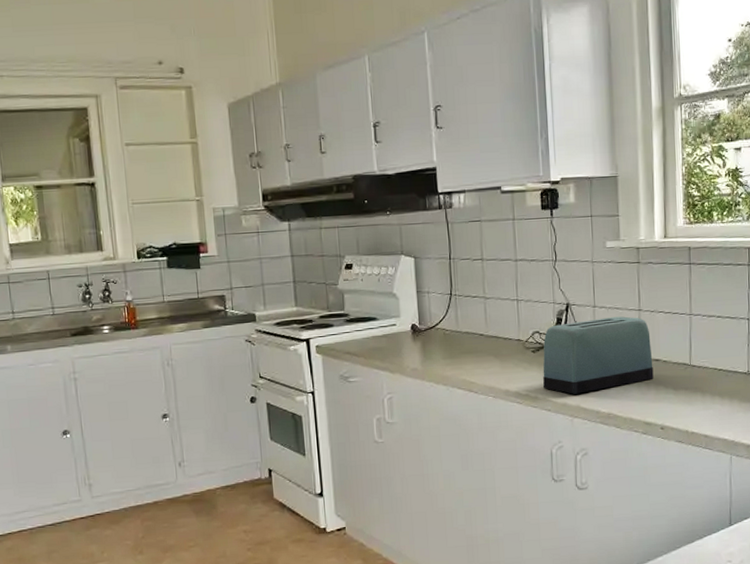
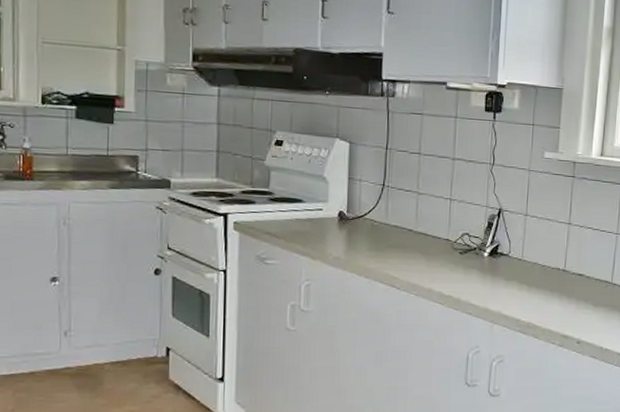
toaster: present [543,316,654,394] -> none [467,227,577,300]

